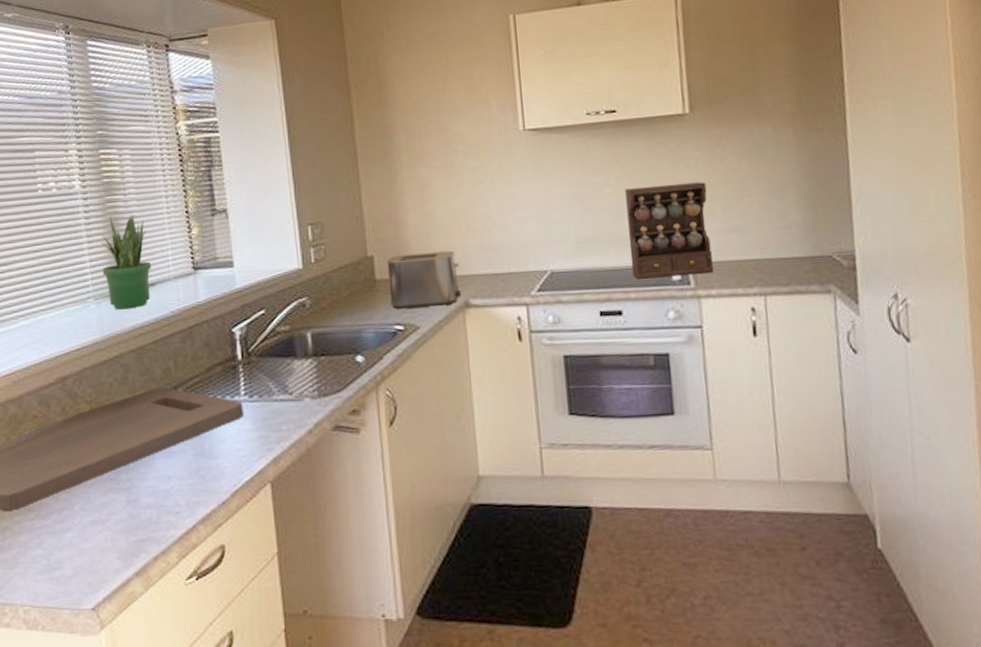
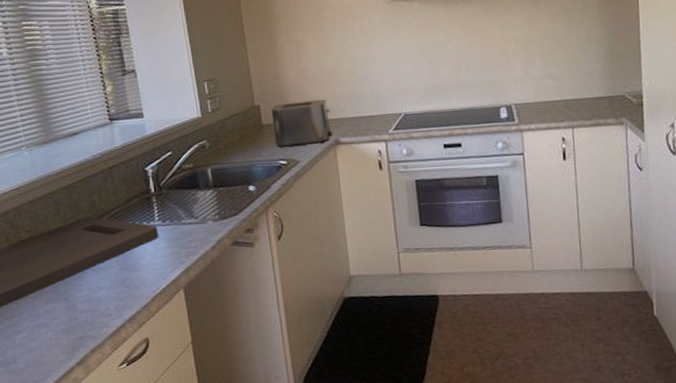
planter: present [101,214,152,310] -> none [29,76,74,156]
spice rack: present [625,182,714,279] -> none [463,39,533,118]

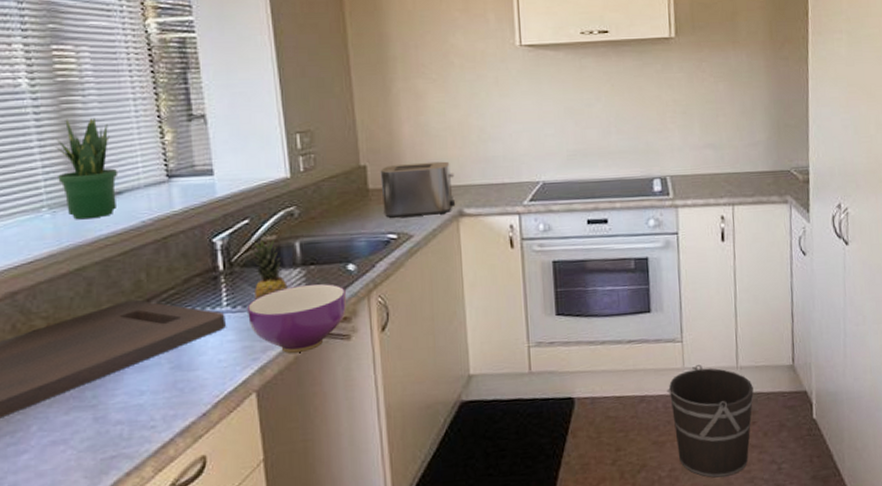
planter: none [29,76,74,156] -> present [56,117,119,220]
bowl: none [173,201,250,259] -> present [246,283,346,354]
fruit: none [174,167,204,215] -> present [250,239,288,300]
bucket: none [519,268,598,366] -> present [667,365,754,478]

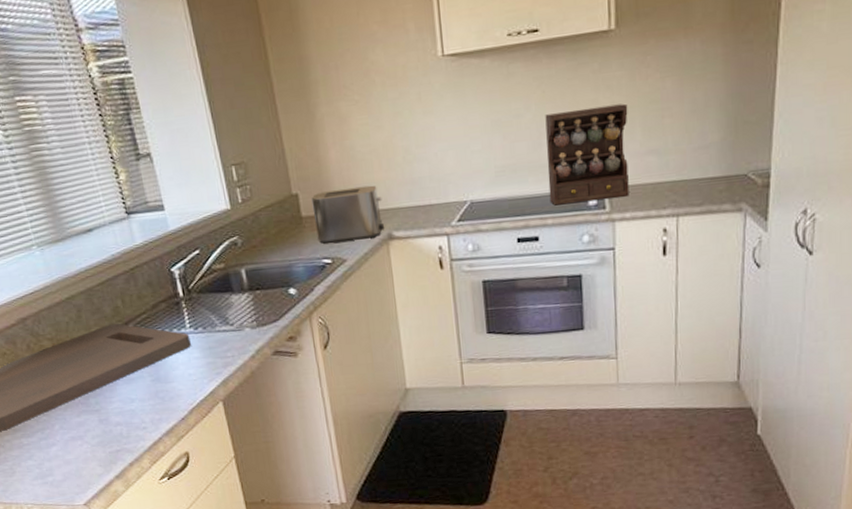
planter: present [56,117,119,220] -> none [32,162,90,256]
bowl: present [246,283,346,354] -> none [206,306,292,369]
fruit: present [250,239,288,300] -> none [203,267,239,322]
spice rack: none [614,101,690,190] -> present [545,103,629,206]
bucket: present [667,365,754,478] -> none [600,381,692,487]

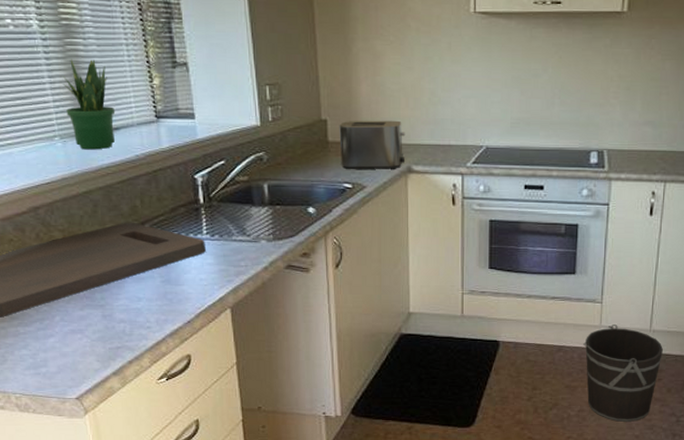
planter: none [32,162,90,256] -> present [63,59,116,150]
spice rack: present [545,103,629,206] -> none [556,77,632,160]
bucket: none [600,381,692,487] -> present [583,325,663,422]

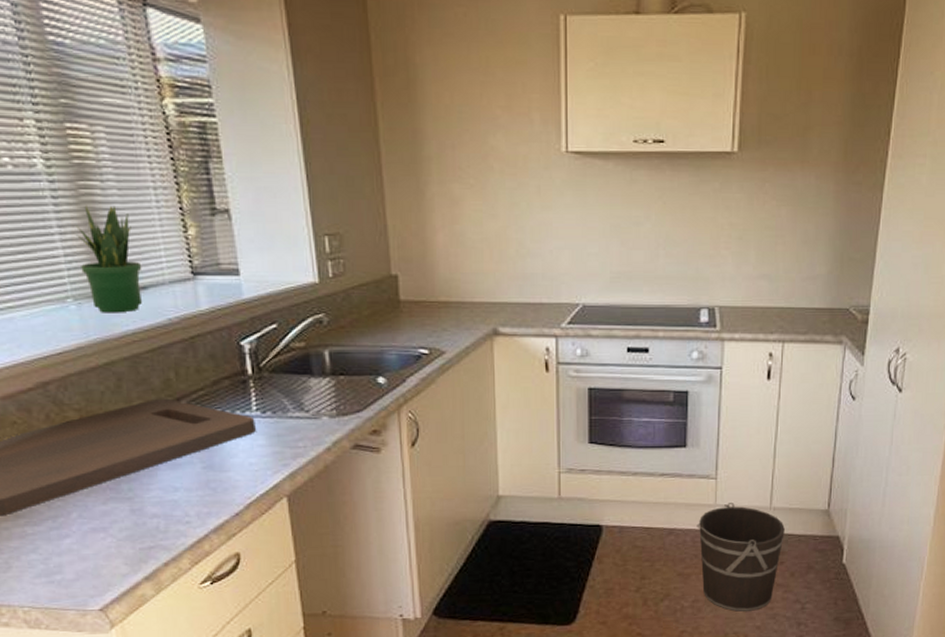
toaster: present [339,120,406,170] -> none [412,275,490,333]

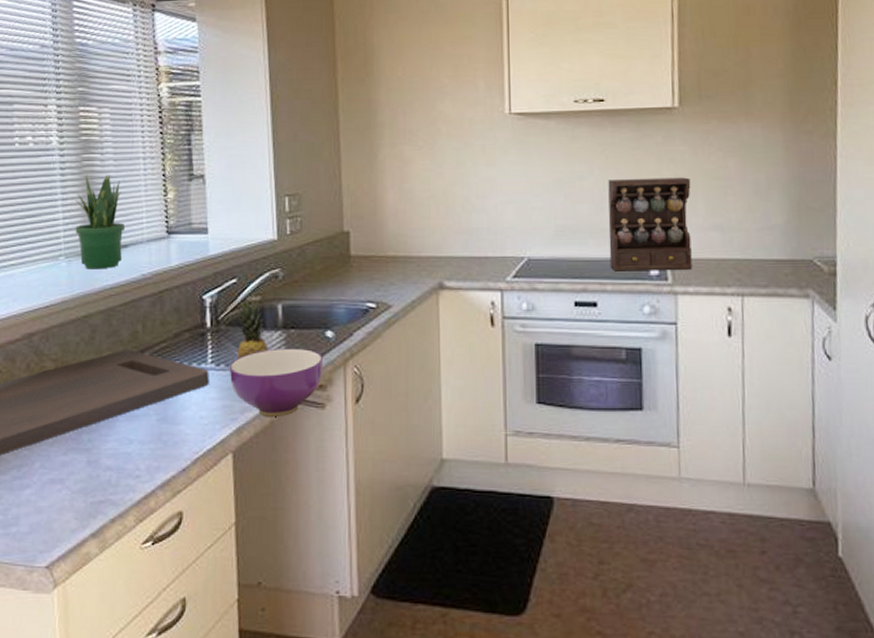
bowl: none [276,394,376,463] -> present [229,348,323,418]
fruit: none [279,345,317,406] -> present [236,299,268,359]
spice rack: none [662,225,744,318] -> present [608,177,692,271]
bucket: present [697,503,785,612] -> none [659,476,764,612]

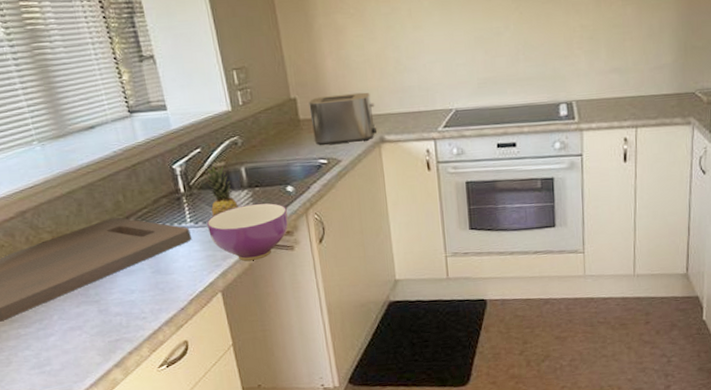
planter: present [75,174,126,270] -> none [34,61,92,151]
toaster: none [363,231,436,287] -> present [309,92,377,146]
spice rack: present [608,177,692,271] -> none [522,26,595,115]

